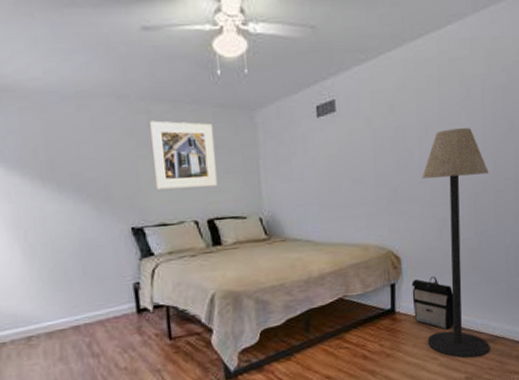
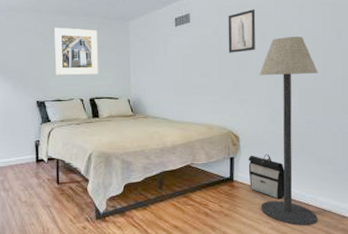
wall art: none [382,93,417,151] -> present [228,9,256,53]

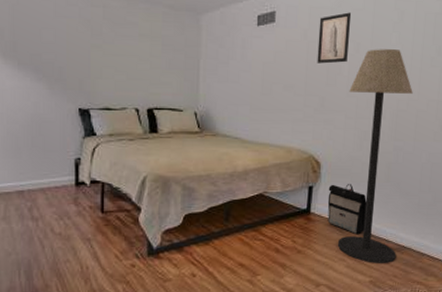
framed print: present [54,27,98,75] -> none [104,14,161,80]

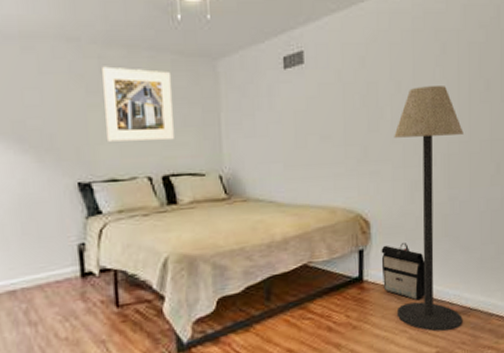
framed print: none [104,14,161,80] -> present [102,66,174,142]
wall art: present [317,12,352,64] -> none [353,47,389,108]

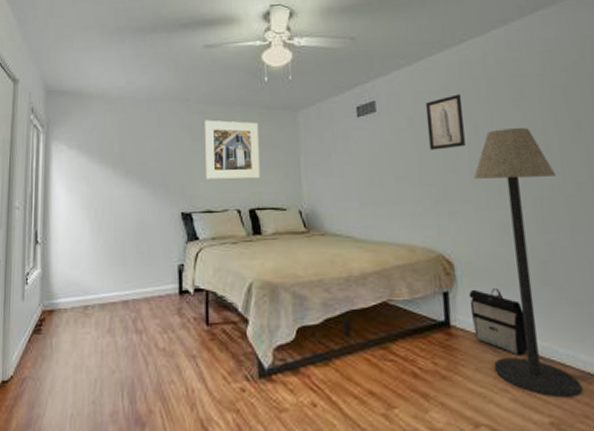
wall art: none [353,47,389,108] -> present [425,94,465,150]

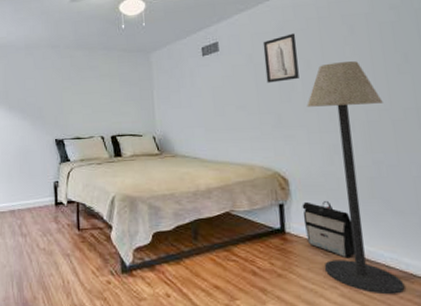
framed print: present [204,120,260,179] -> none [72,62,119,112]

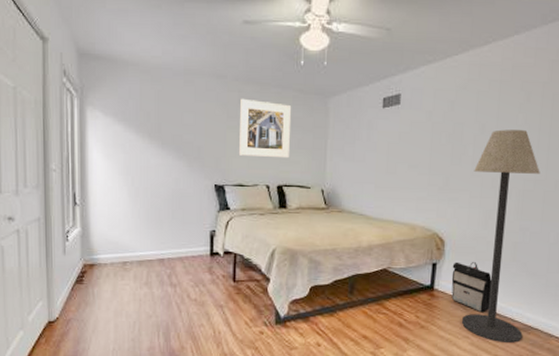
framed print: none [72,62,119,112] -> present [238,98,291,159]
wall art: present [262,33,299,83] -> none [441,94,477,144]

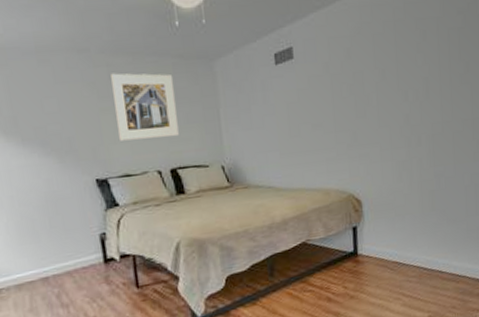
backpack: present [451,261,492,313] -> none [373,218,416,271]
floor lamp: present [461,129,540,344] -> none [380,71,452,298]

